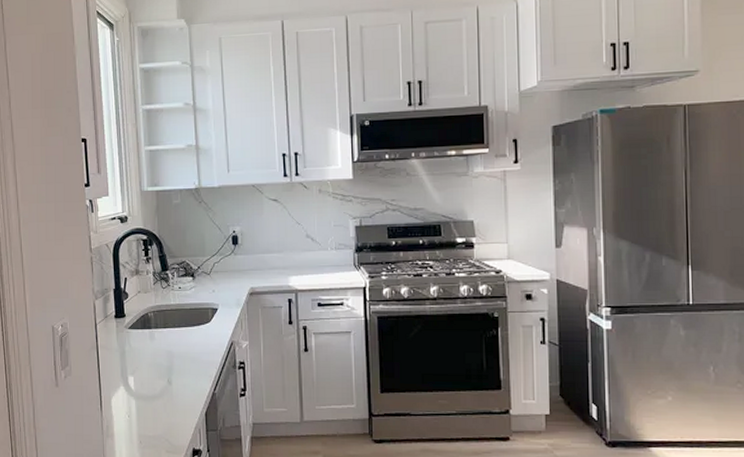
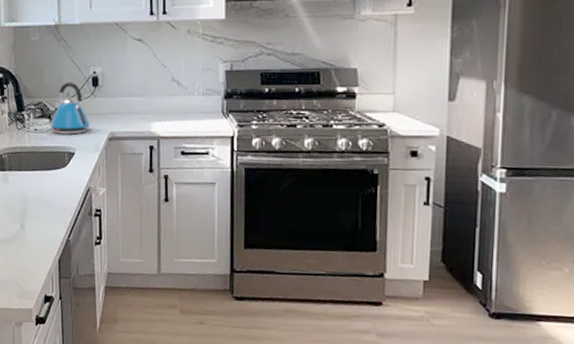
kettle: none [194,241,232,291] -> present [51,82,90,135]

